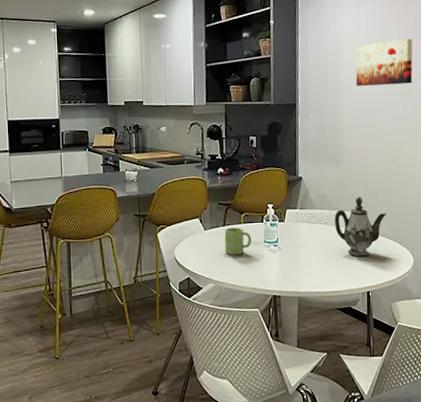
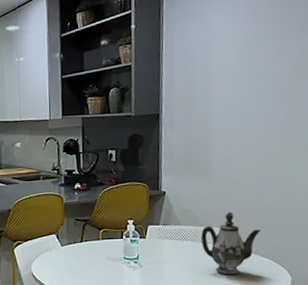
mug: present [224,227,252,255] -> none [82,243,111,272]
wall art: present [355,38,413,86] -> none [228,35,298,92]

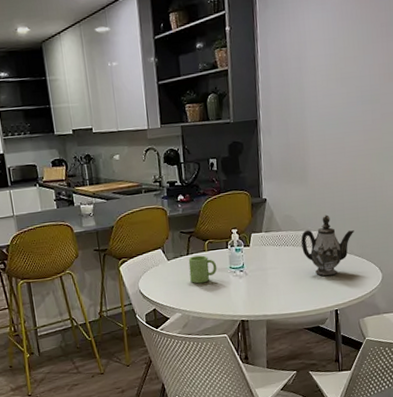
mug: none [82,243,111,272] -> present [188,255,217,284]

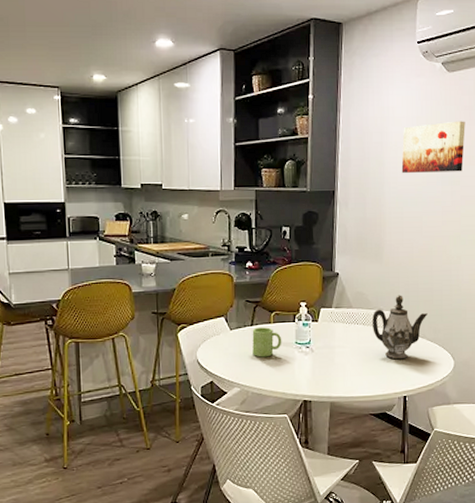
wall art: none [321,38,383,96] -> present [401,121,466,173]

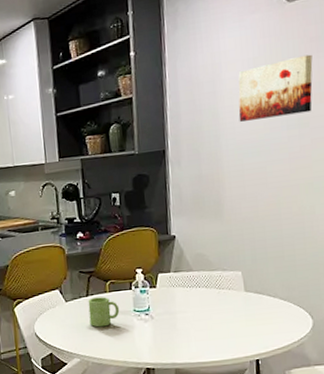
teapot: present [371,295,428,360] -> none [215,253,279,322]

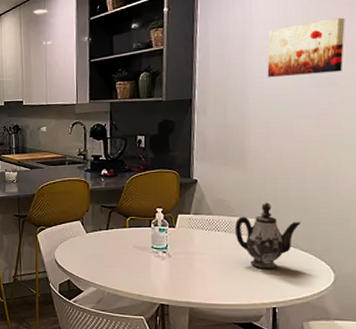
mug: present [88,297,120,328] -> none [107,231,138,260]
teapot: none [215,253,279,322] -> present [234,202,301,269]

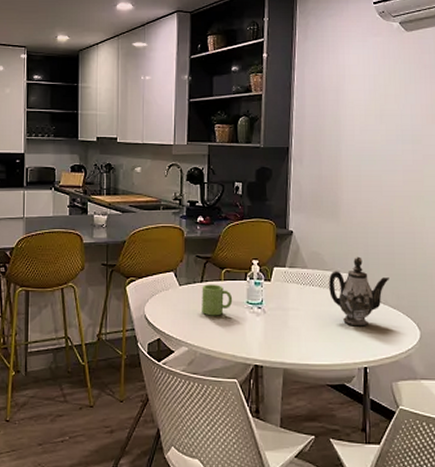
mug: none [107,231,138,260] -> present [202,284,233,316]
wall art: present [267,17,345,77] -> none [358,79,426,130]

